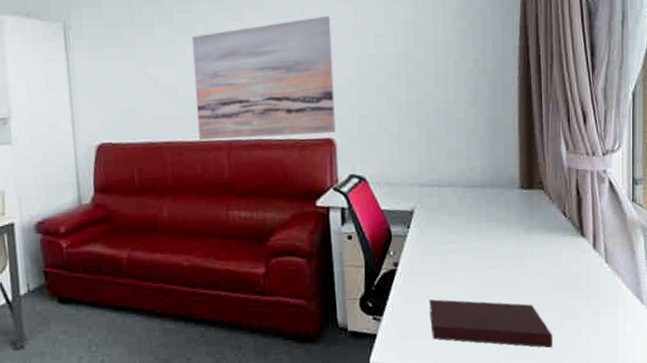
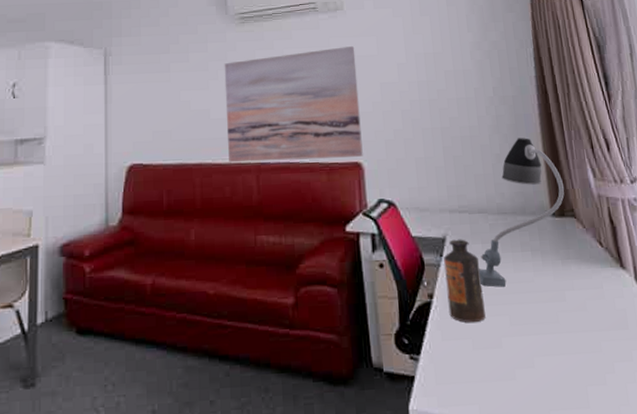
bottle: none [411,211,447,287] -> present [444,239,486,323]
notebook: present [428,299,553,348] -> none [468,336,607,397]
desk lamp: none [443,111,536,256] -> present [478,138,565,288]

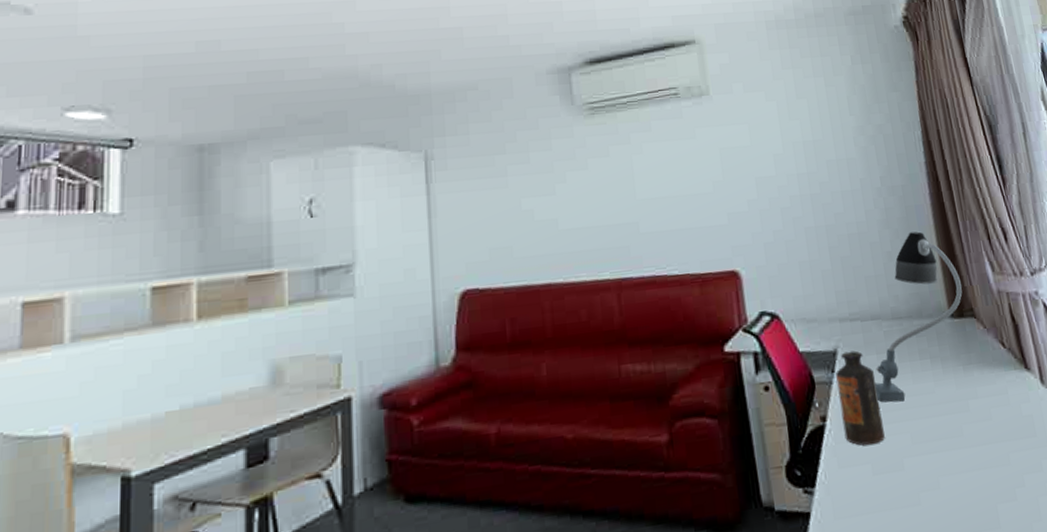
wall art: present [224,46,363,163] -> none [572,137,740,281]

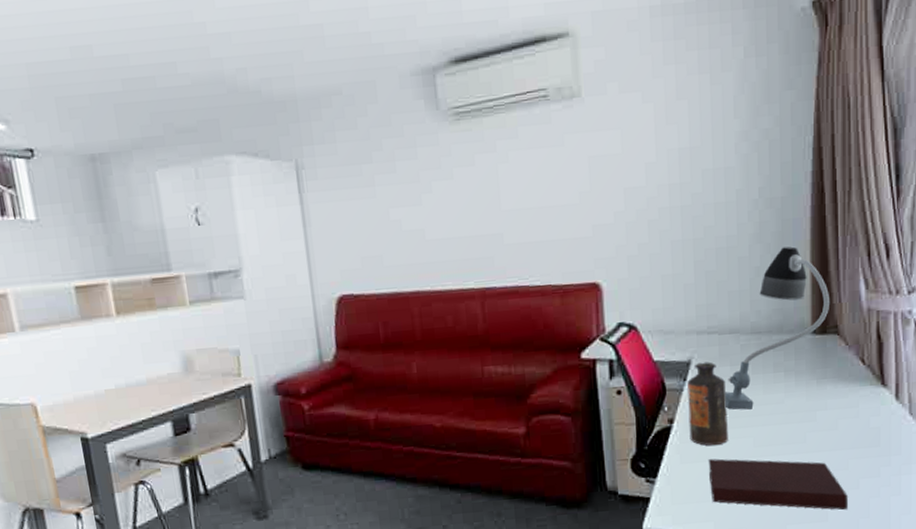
notebook: none [866,457,1018,514] -> present [708,458,848,511]

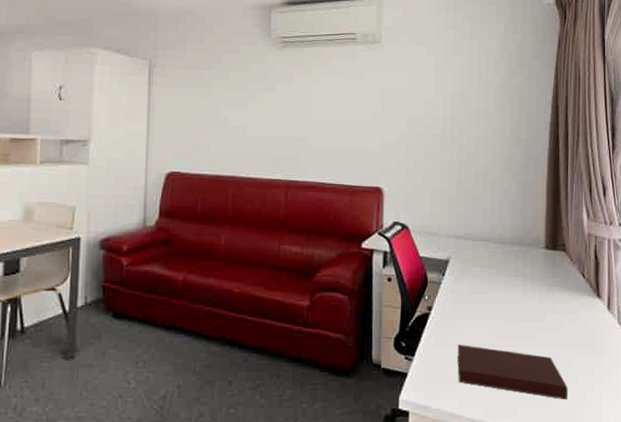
bottle: present [687,362,728,446] -> none [444,262,476,333]
desk lamp: present [724,246,830,411] -> none [474,177,560,307]

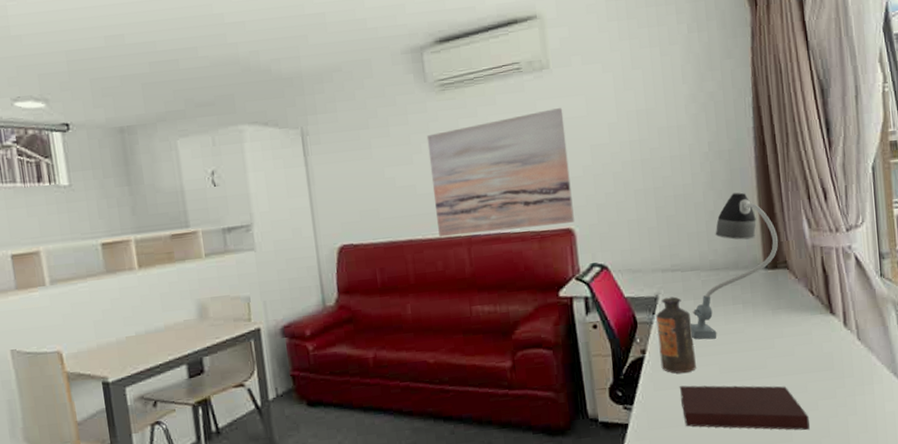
wall art: none [261,79,388,182] -> present [426,108,575,238]
bottle: none [444,262,476,333] -> present [656,296,696,374]
desk lamp: none [474,177,560,307] -> present [690,192,779,340]

